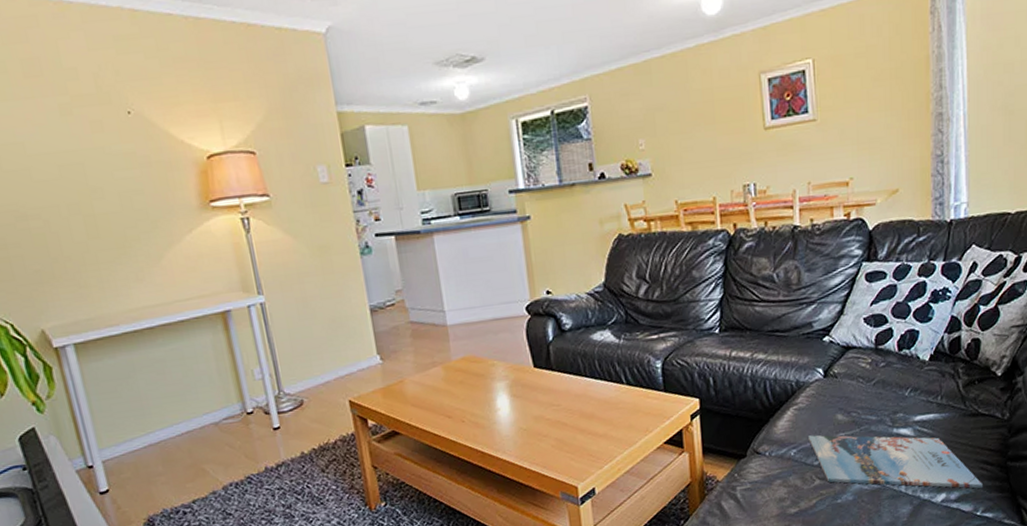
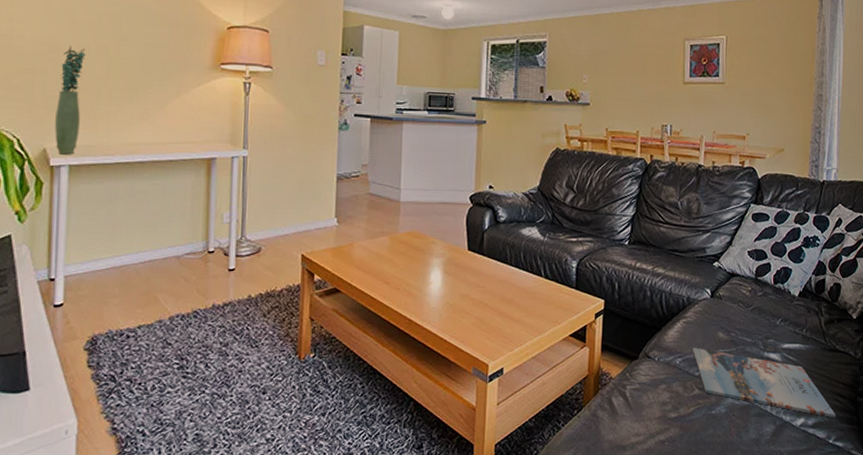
vase: none [32,208,77,334] -> present [55,45,86,155]

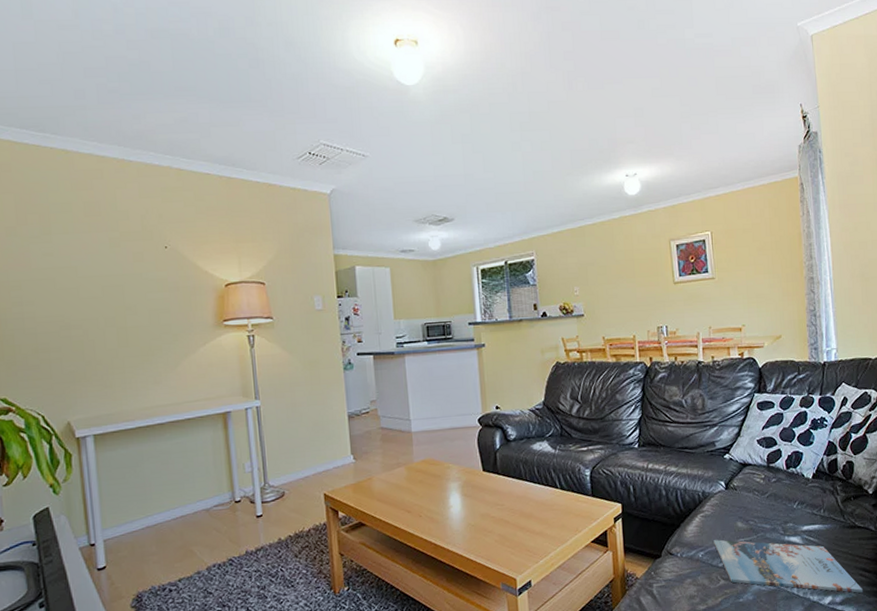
vase: present [55,45,86,155] -> none [73,320,99,426]

